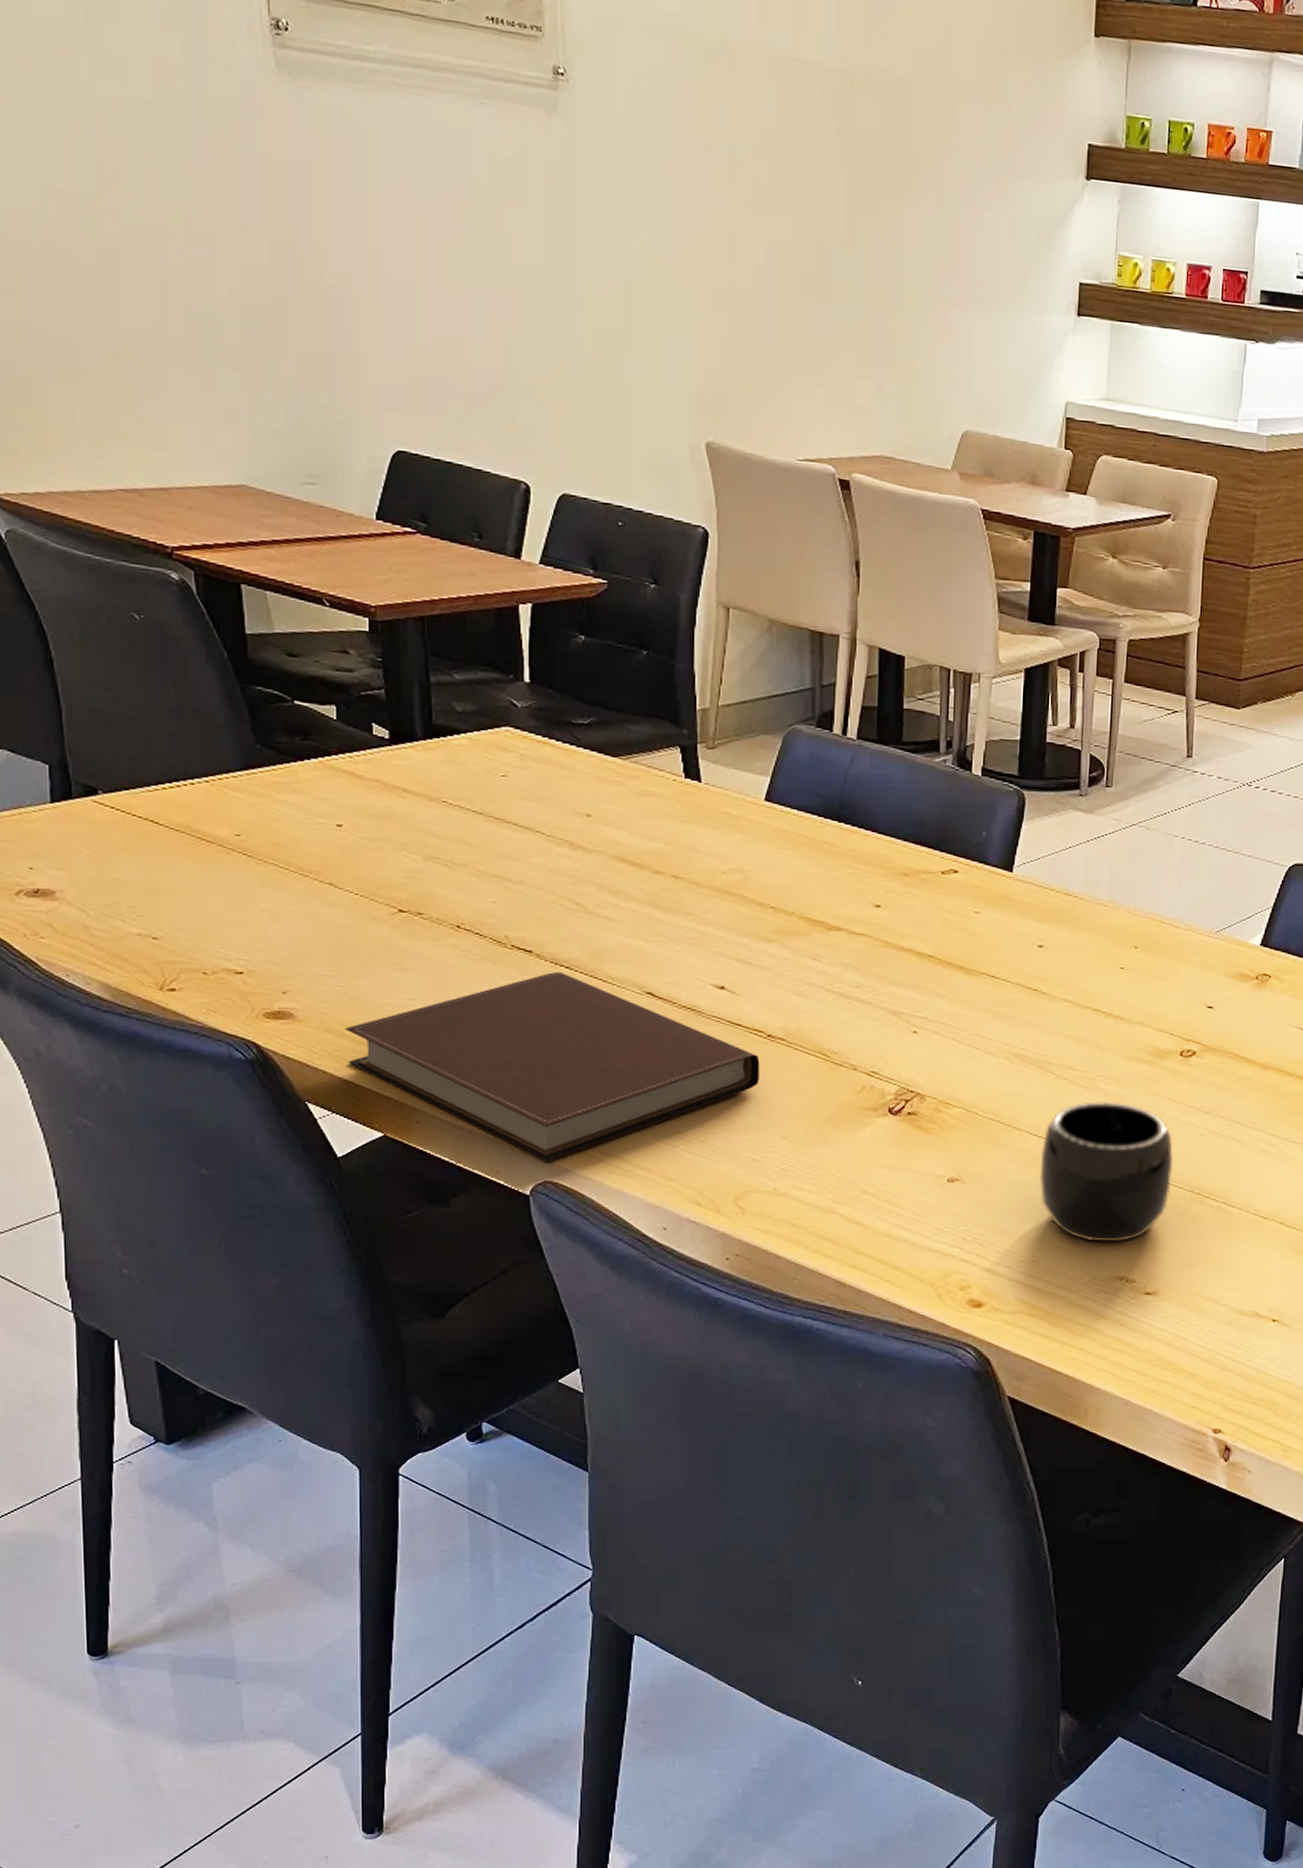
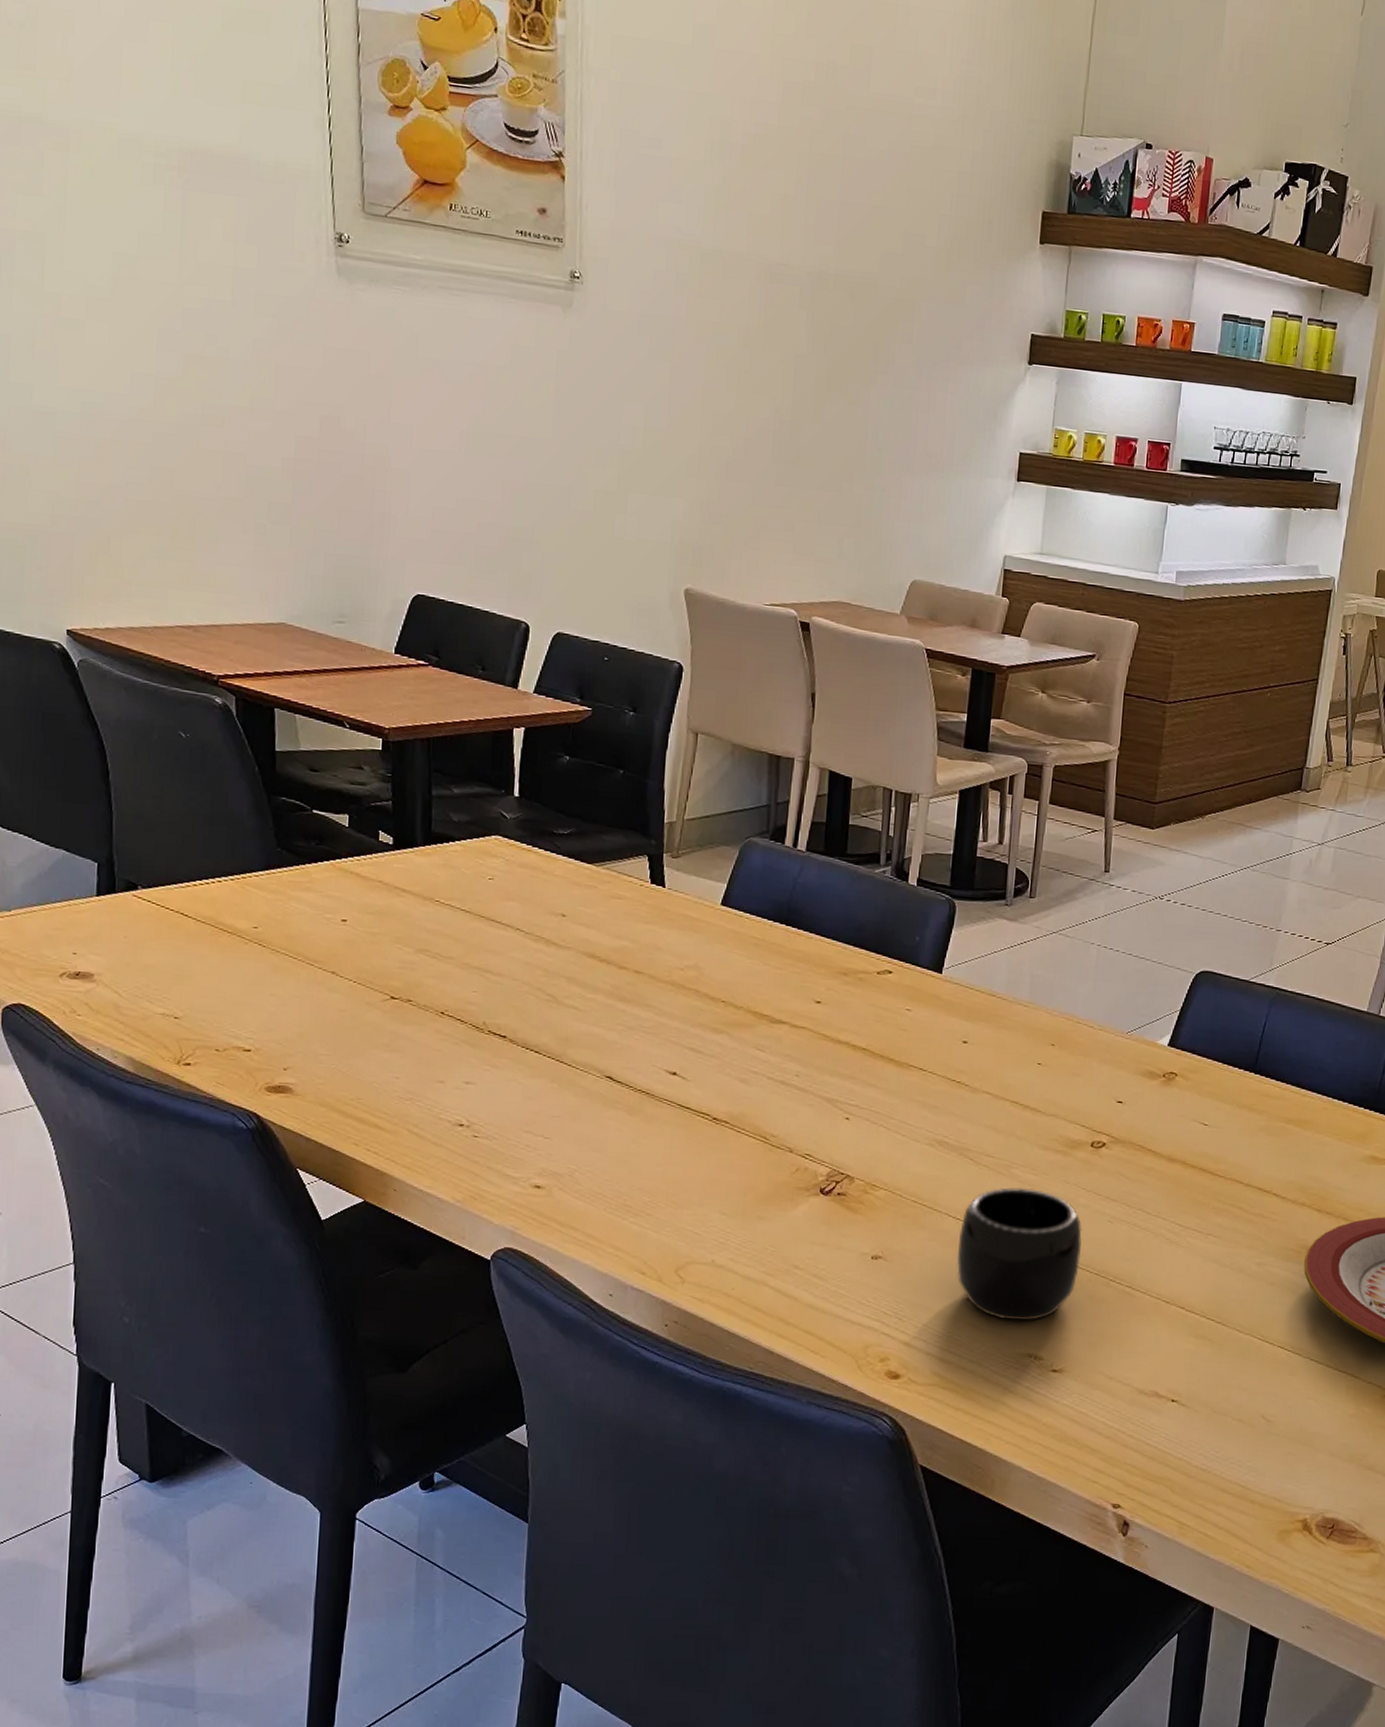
notebook: present [345,971,760,1162] -> none [336,1055,705,1230]

